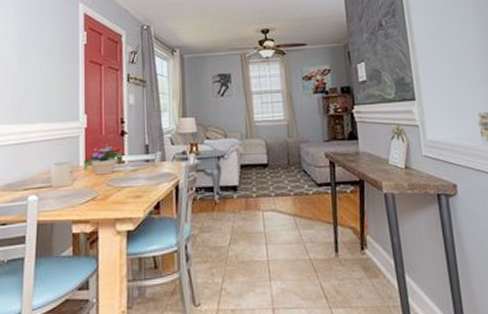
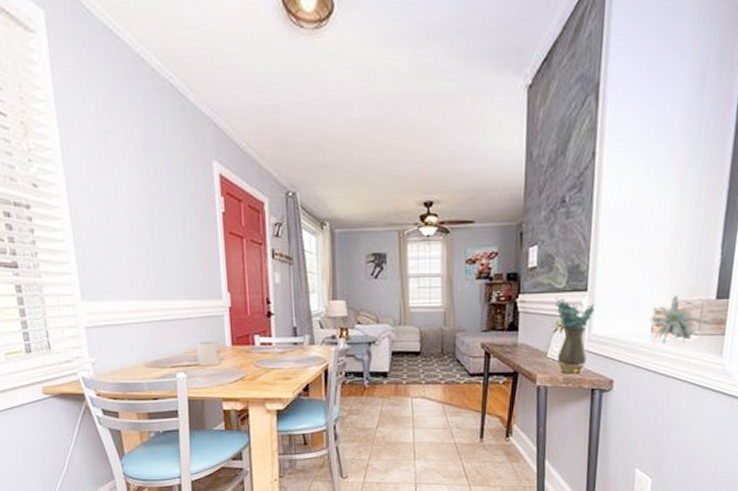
potted flower: present [84,144,123,175] -> none [230,325,270,356]
vase: none [388,107,427,180] -> present [556,298,595,374]

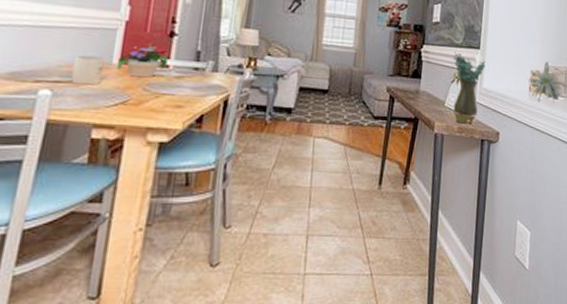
potted flower: none [230,325,270,356] -> present [117,43,168,78]

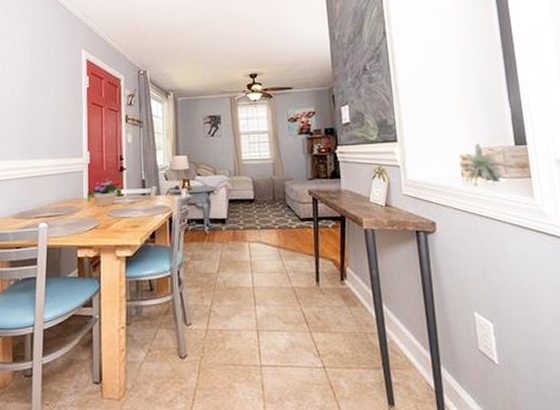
mug: present [71,55,104,87] -> none [58,194,78,218]
vase: present [453,52,486,124] -> none [371,148,407,217]

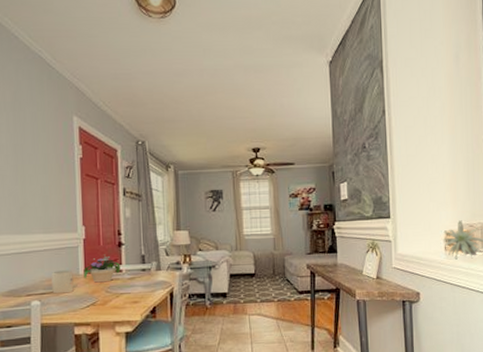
mug: none [58,194,78,218] -> present [51,270,74,295]

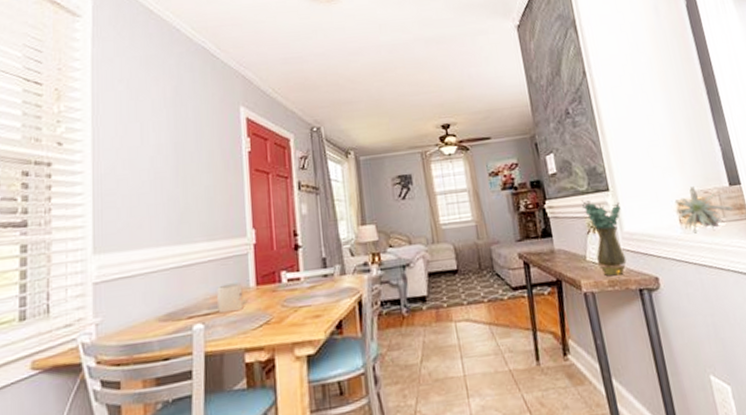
potted flower: present [84,254,121,283] -> none [255,260,298,296]
vase: none [366,224,398,289] -> present [582,200,627,276]

